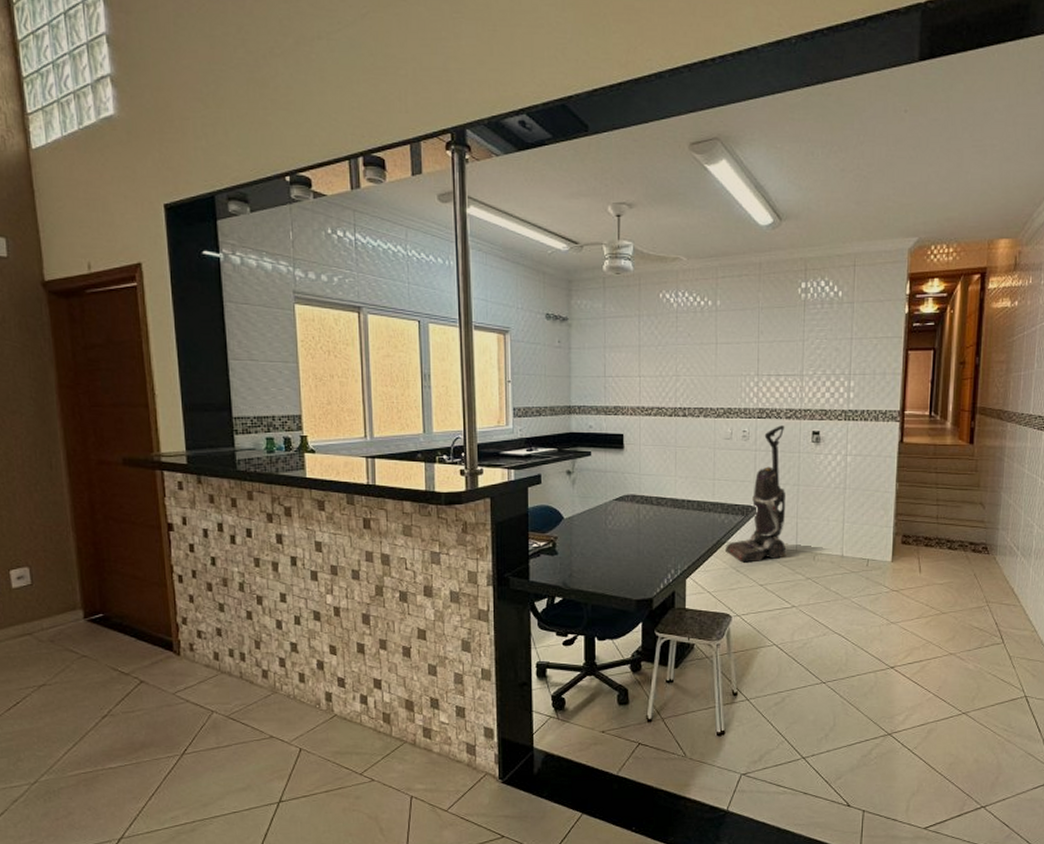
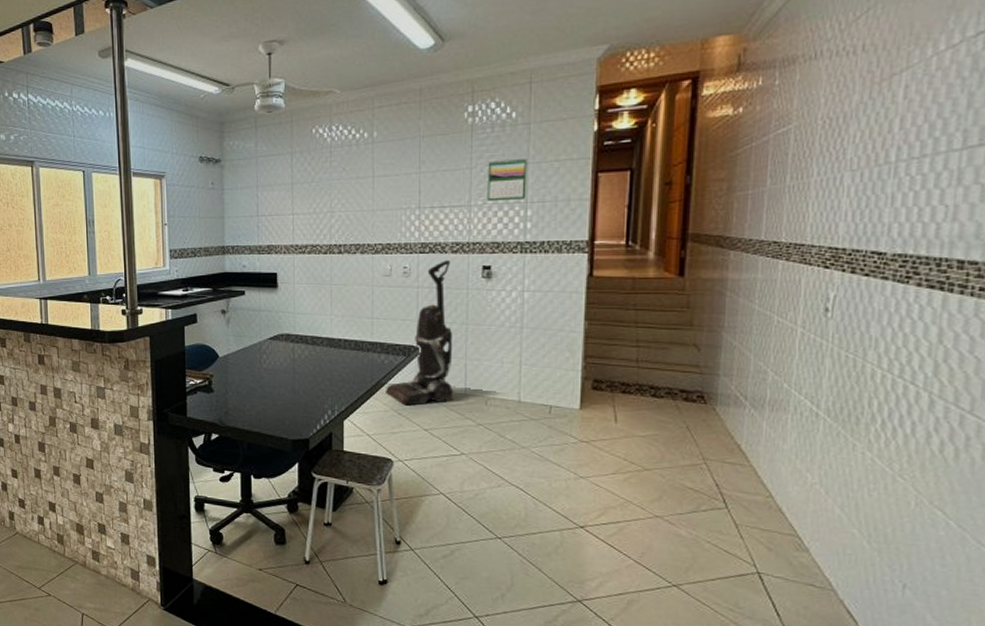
calendar: none [817,333,851,372] -> present [487,157,527,202]

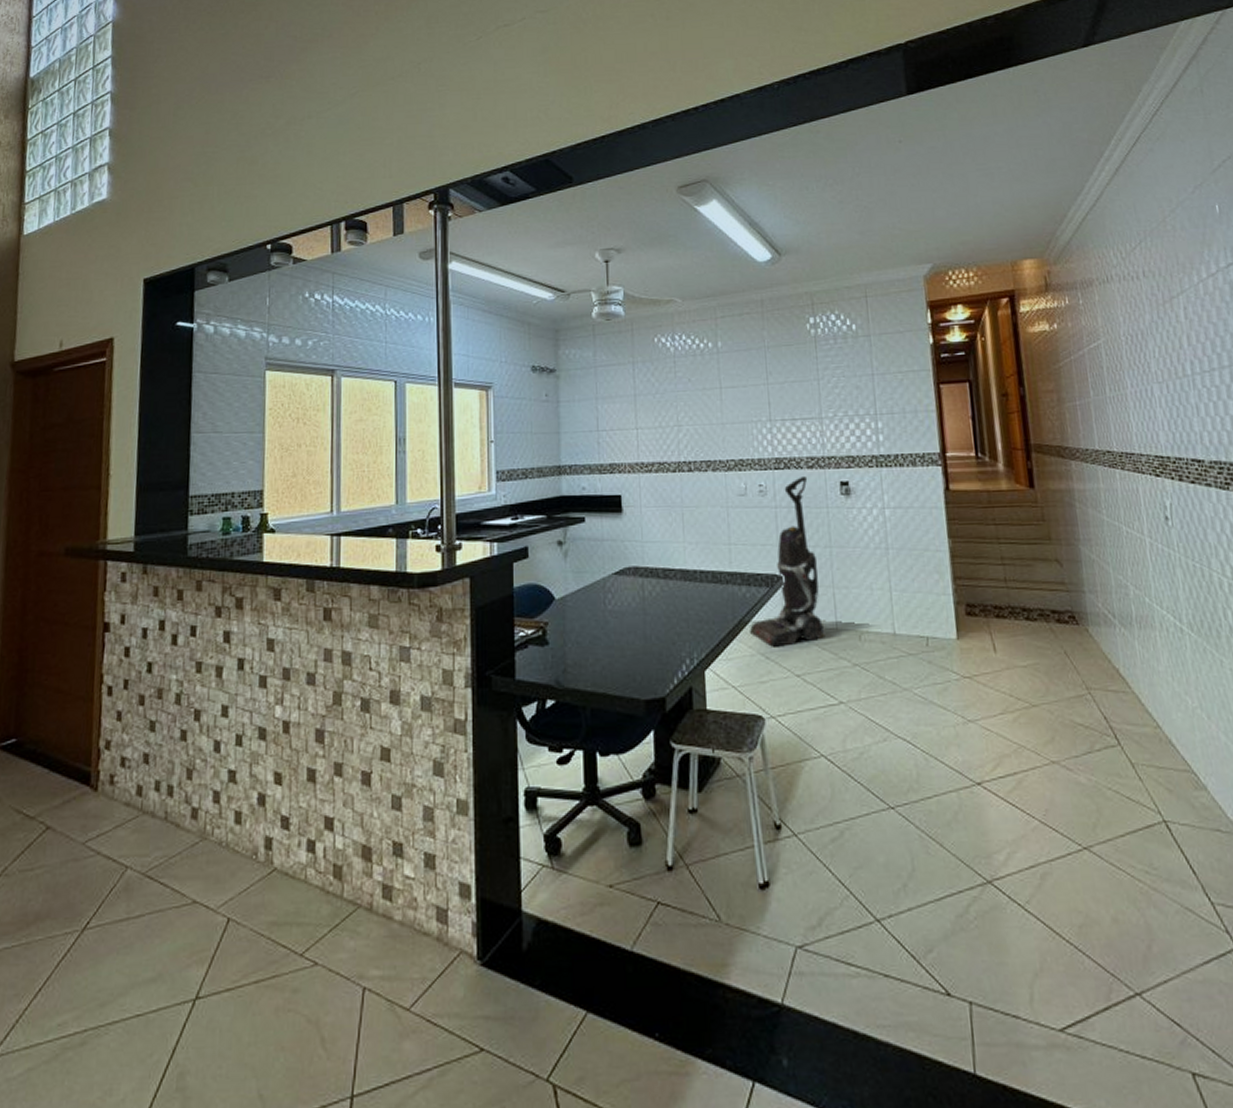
calendar: present [487,157,527,202] -> none [834,369,875,414]

